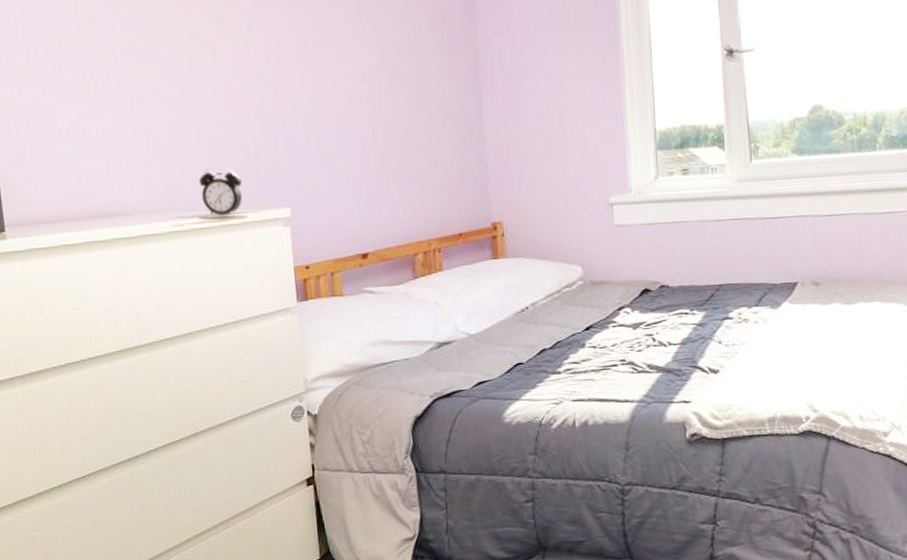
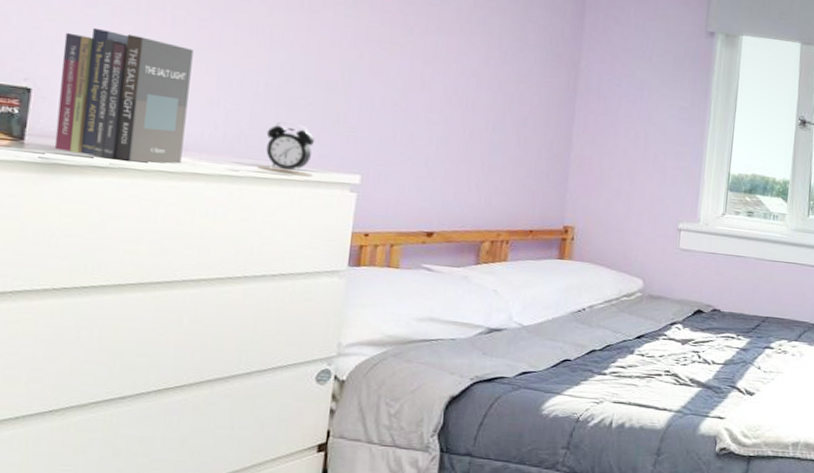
books: none [12,109,134,236] -> present [54,27,194,164]

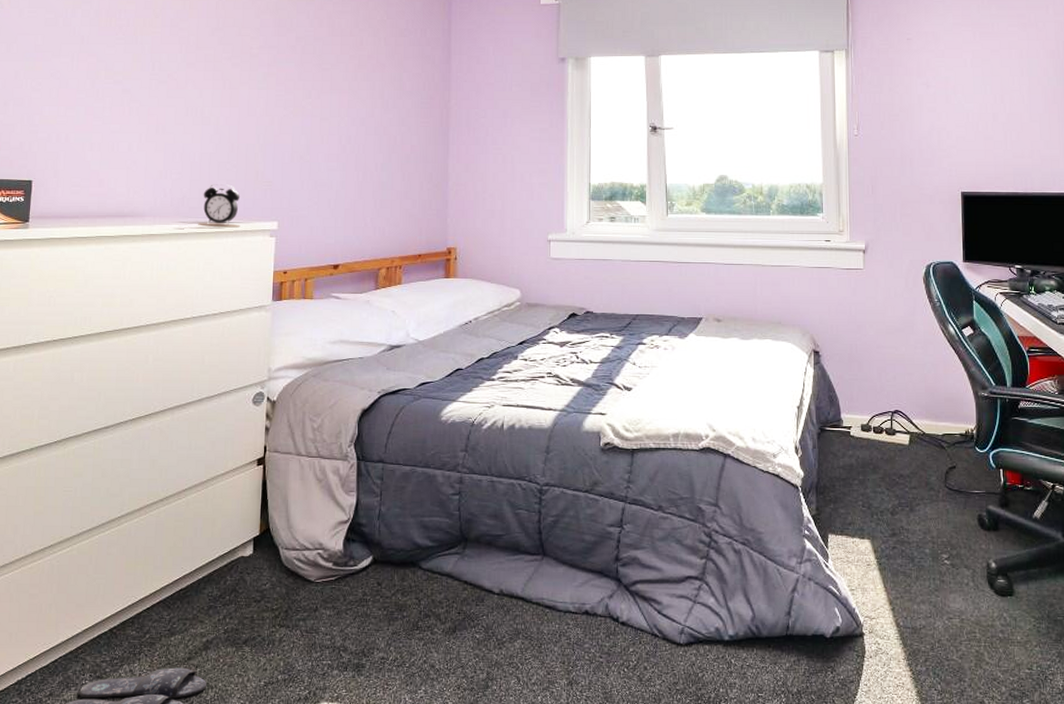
books: present [54,27,194,164] -> none [50,125,146,231]

